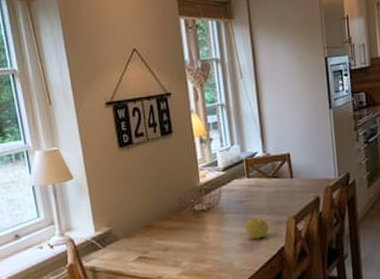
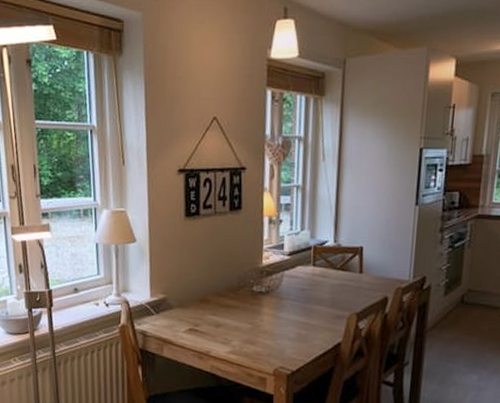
fruit: present [244,217,269,240] -> none [302,308,328,331]

